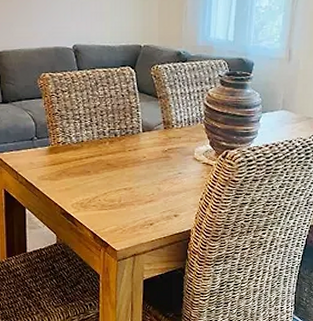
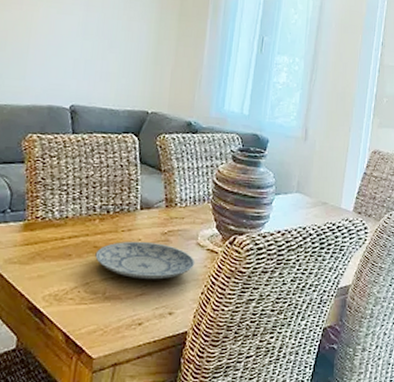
plate: none [109,158,194,189] -> present [95,241,195,280]

